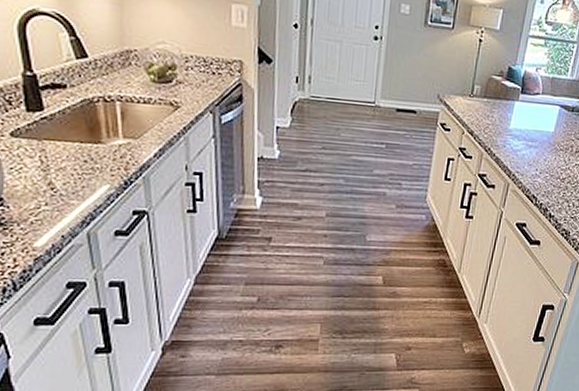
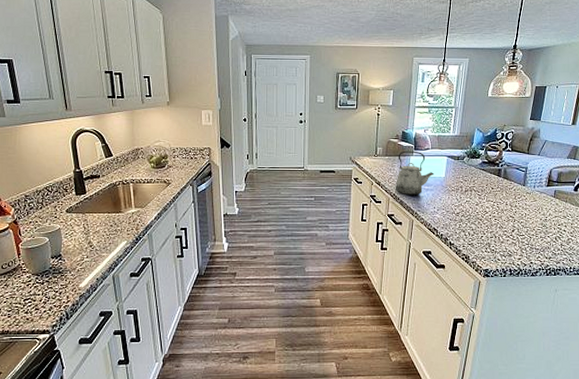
kettle: none [491,93,542,153] -> present [395,151,435,196]

